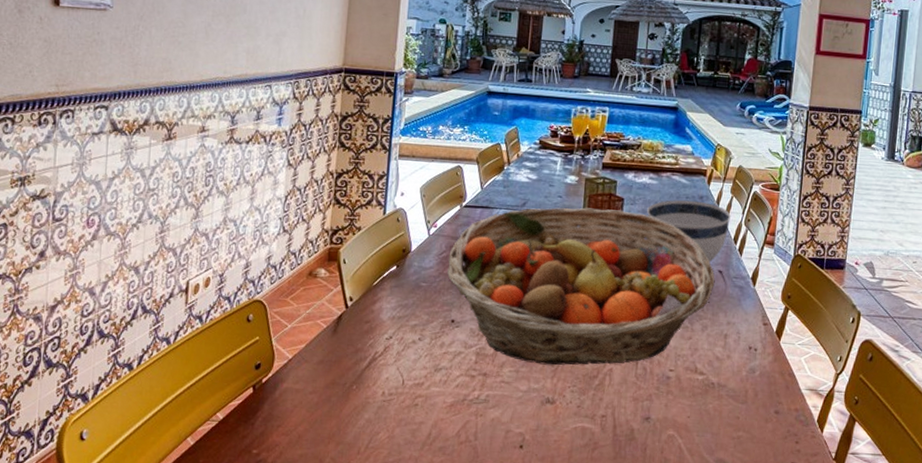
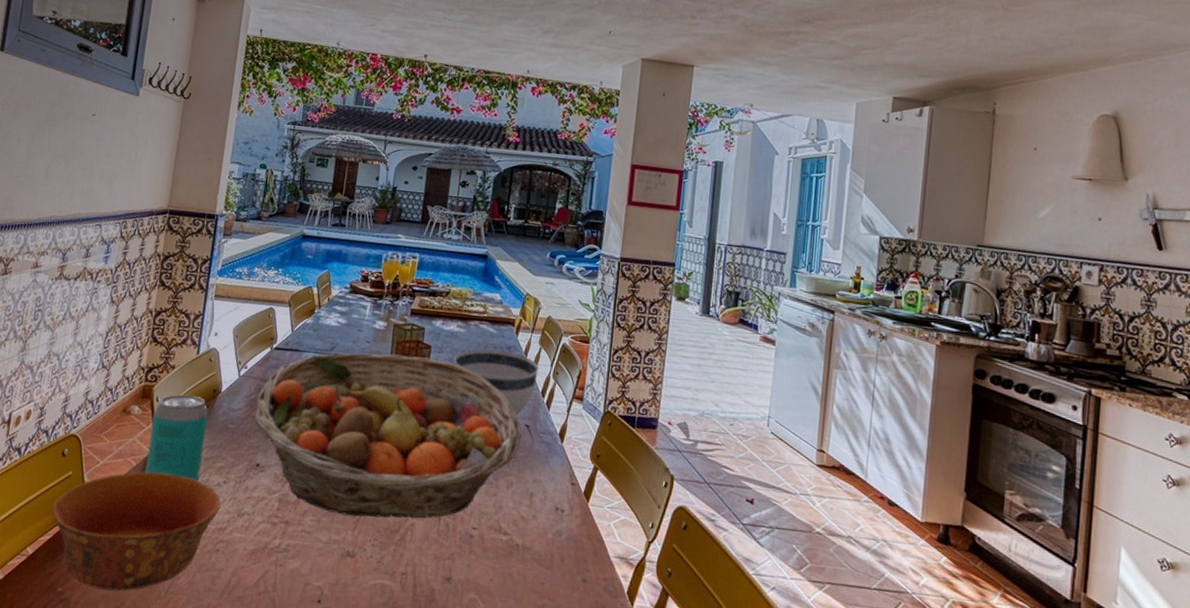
bowl: none [241,333,417,450] -> present [52,471,221,592]
beverage can: none [337,255,398,340] -> present [145,394,208,482]

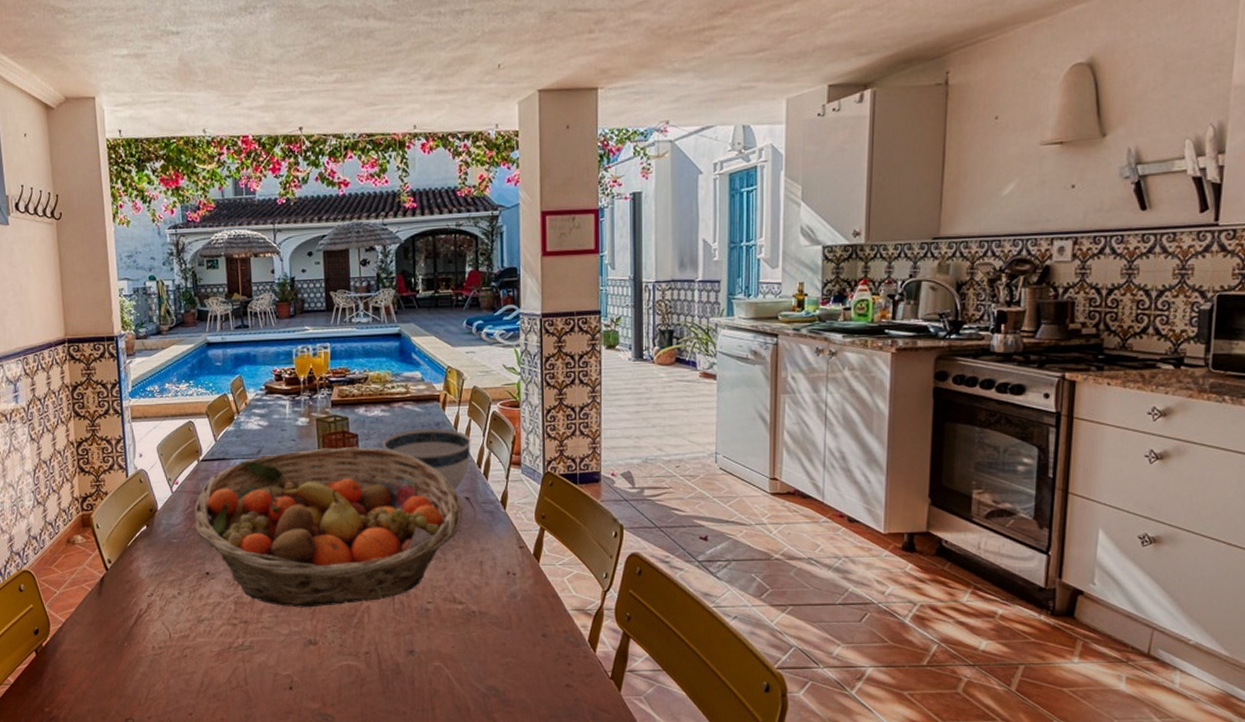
bowl: present [52,471,221,592] -> none [22,593,180,704]
beverage can: present [145,394,208,482] -> none [96,518,154,597]

